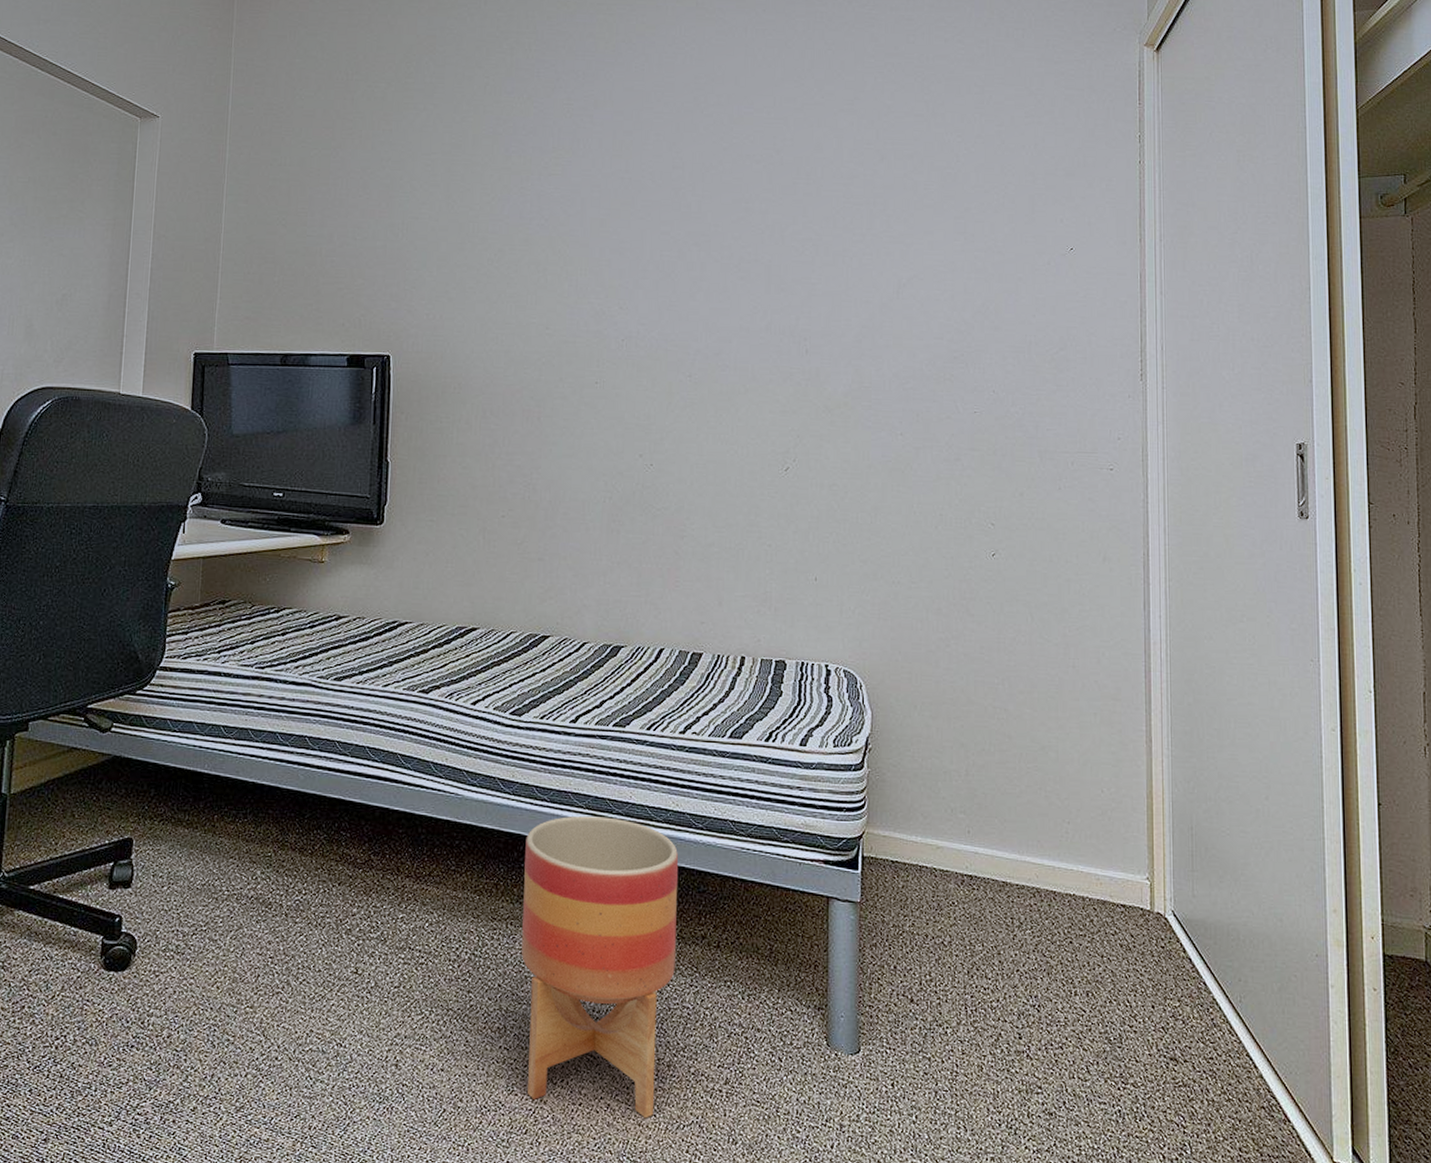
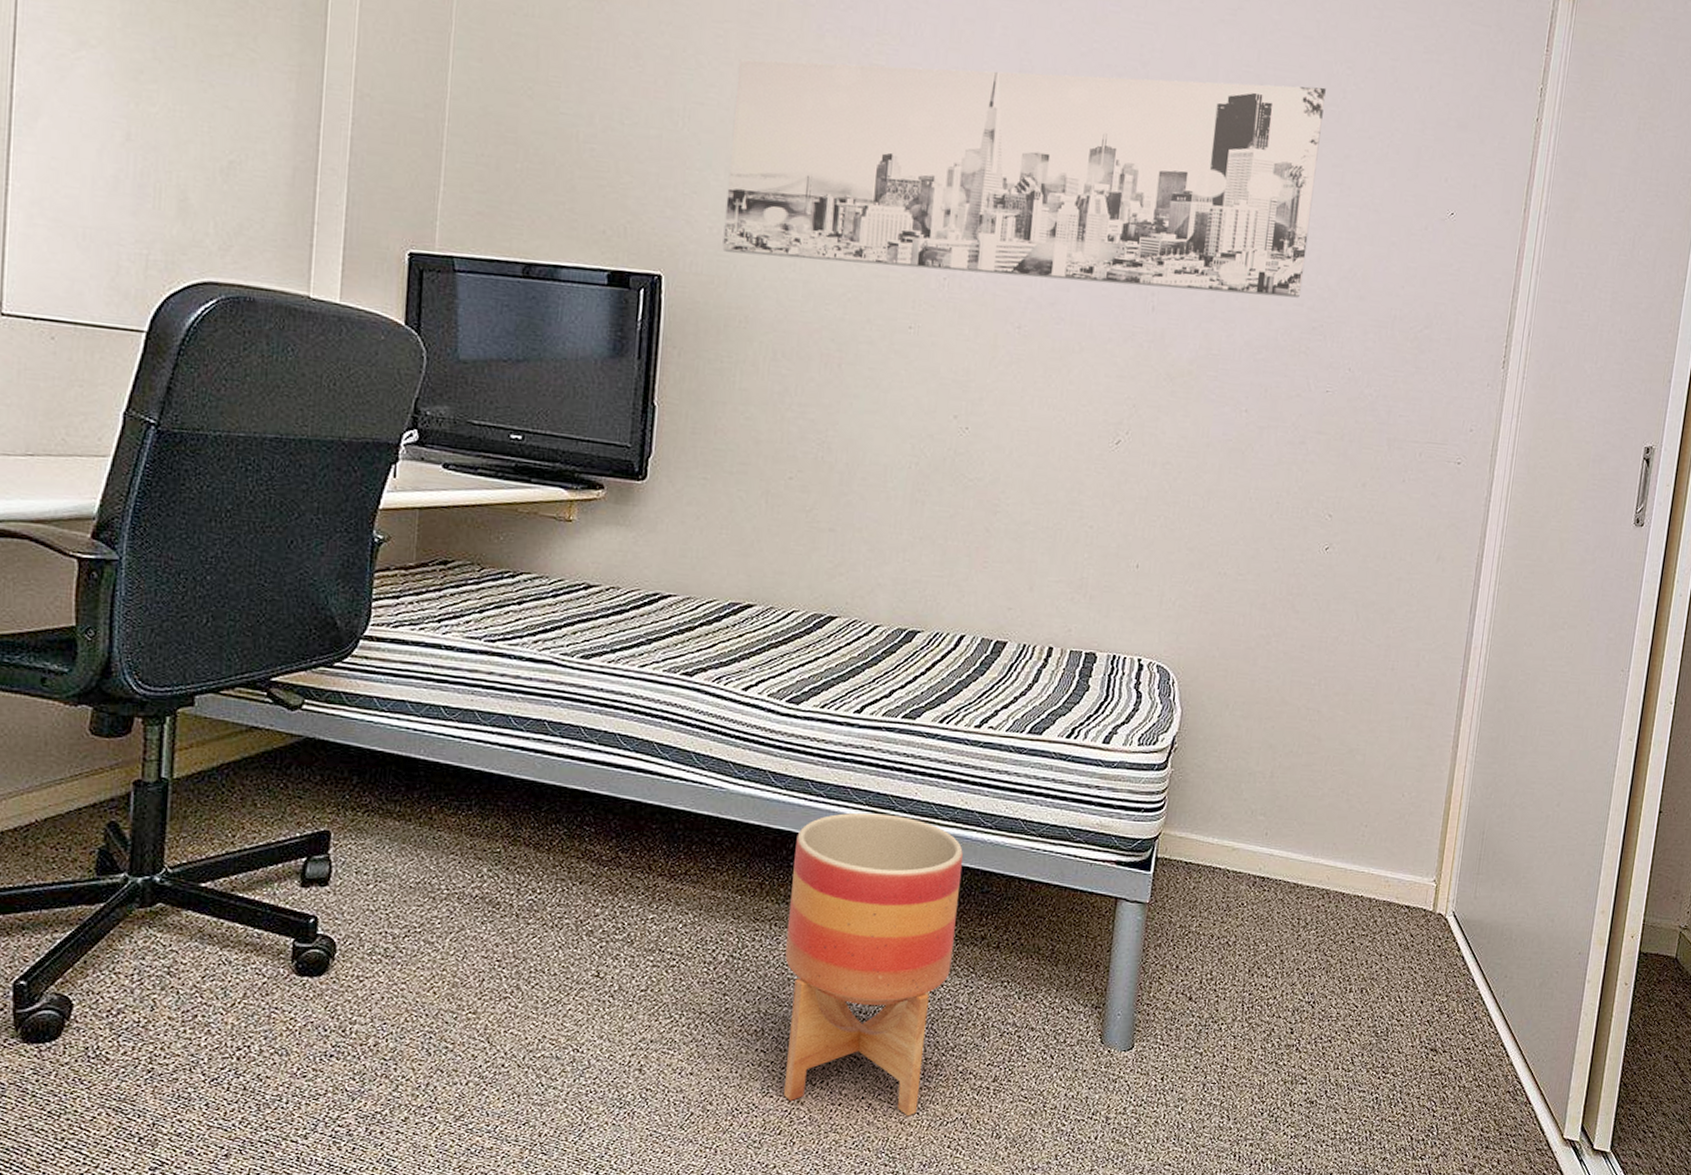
wall art: none [437,154,940,334] -> present [722,58,1326,298]

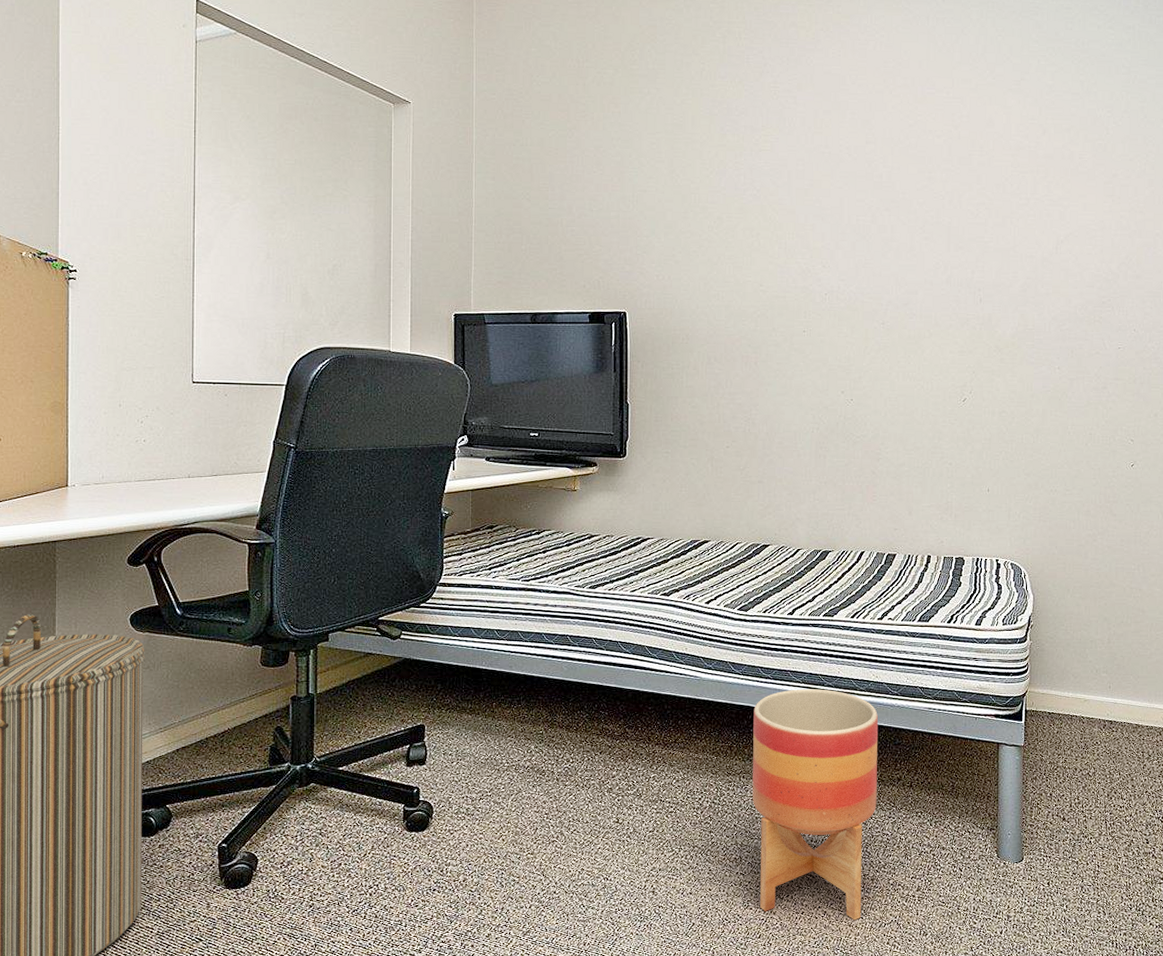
wall art: present [722,58,1326,298] -> none [667,128,1093,292]

